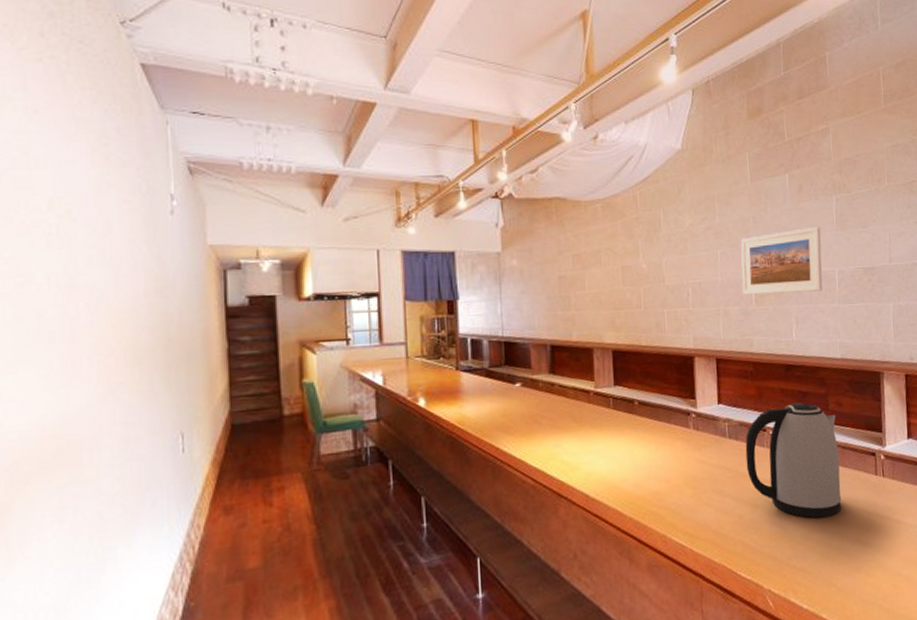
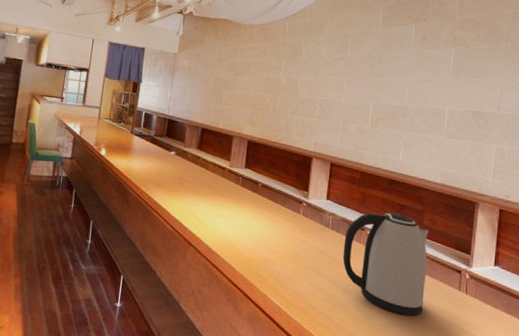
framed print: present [740,226,823,295] -> none [361,70,437,124]

